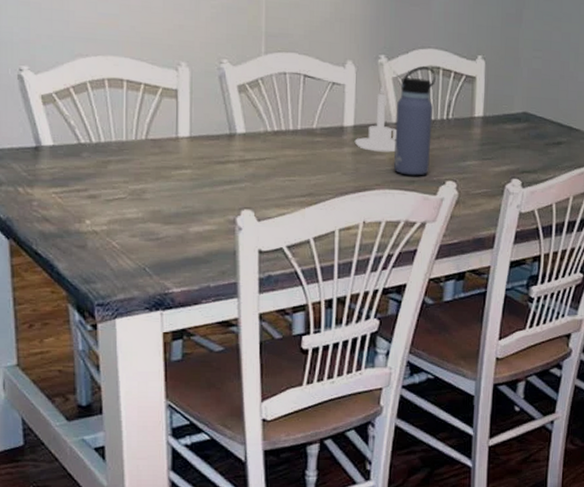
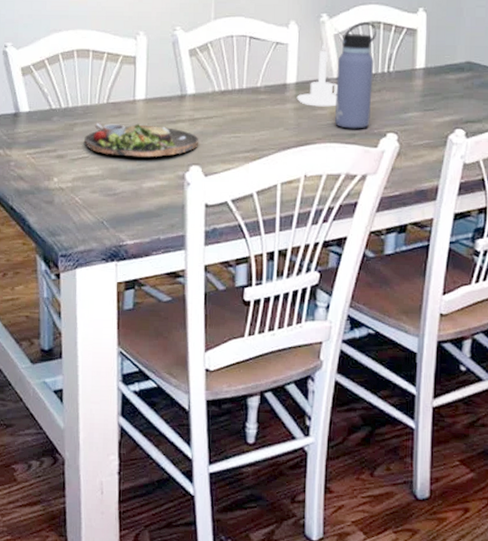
dinner plate: none [121,161,251,200] -> present [84,123,199,157]

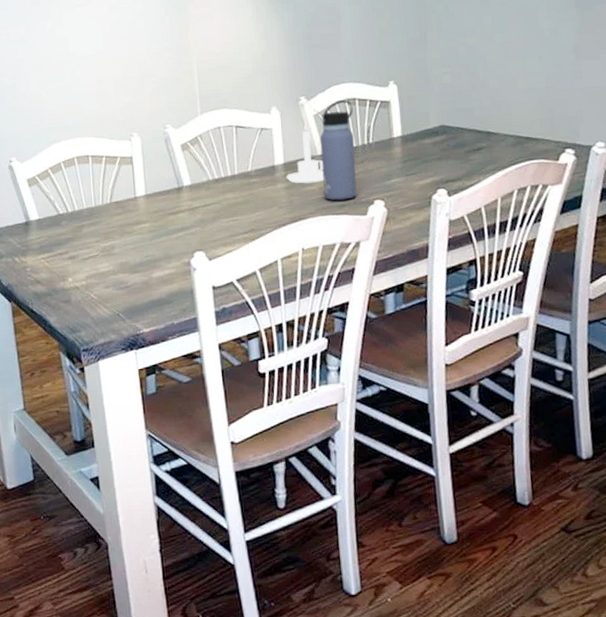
dinner plate: present [84,123,199,157] -> none [93,218,200,251]

